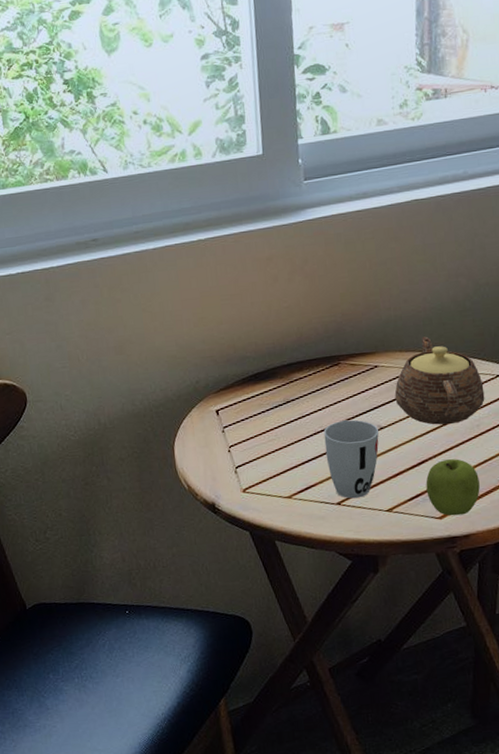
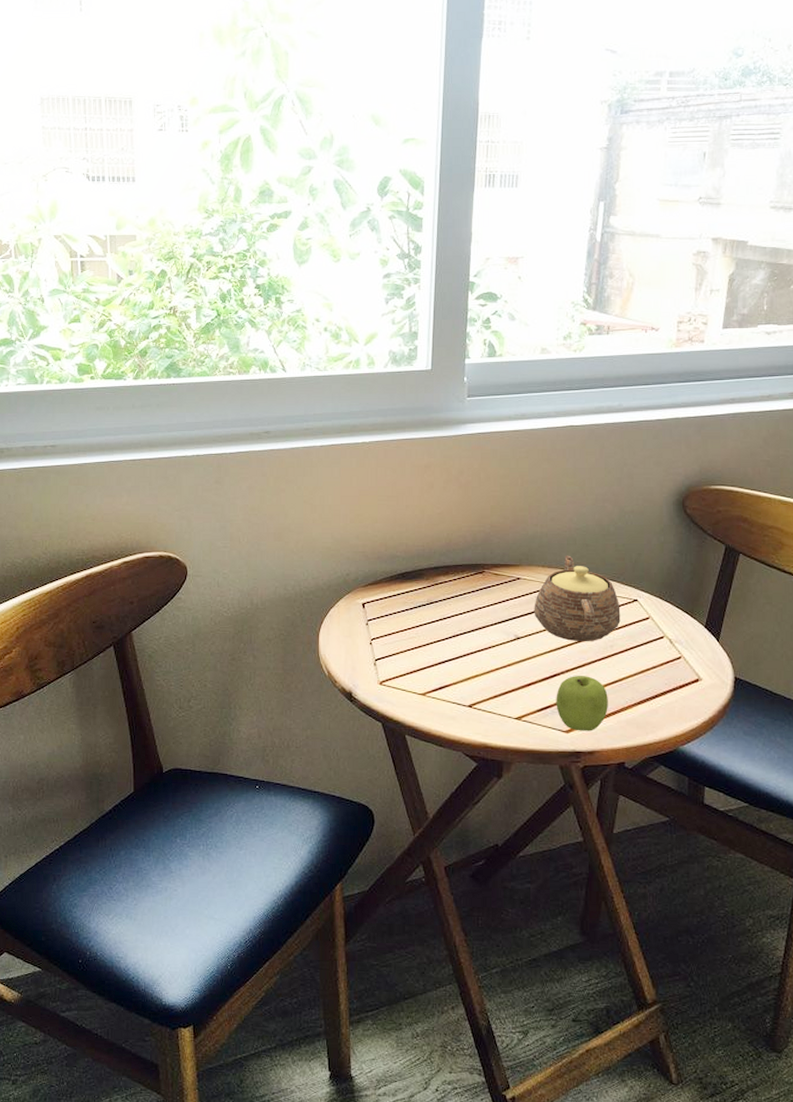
cup: present [323,419,379,499] -> none [462,627,516,703]

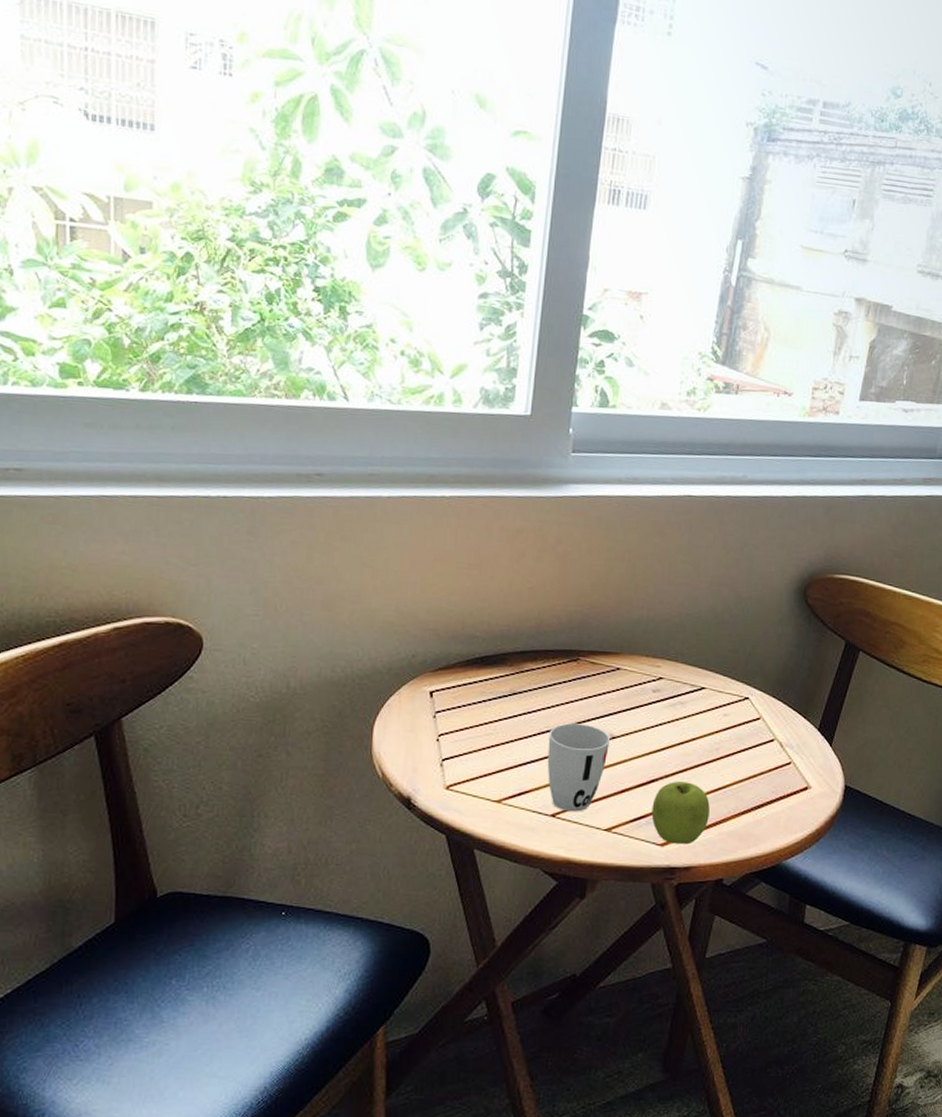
cup: none [462,627,516,703] -> present [547,723,611,812]
teapot: present [534,555,621,642] -> none [633,644,730,744]

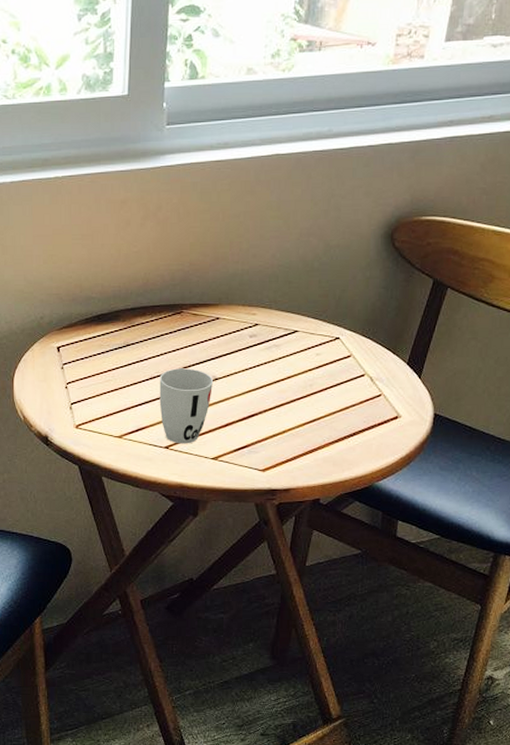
fruit: present [651,782,710,845] -> none [253,415,306,470]

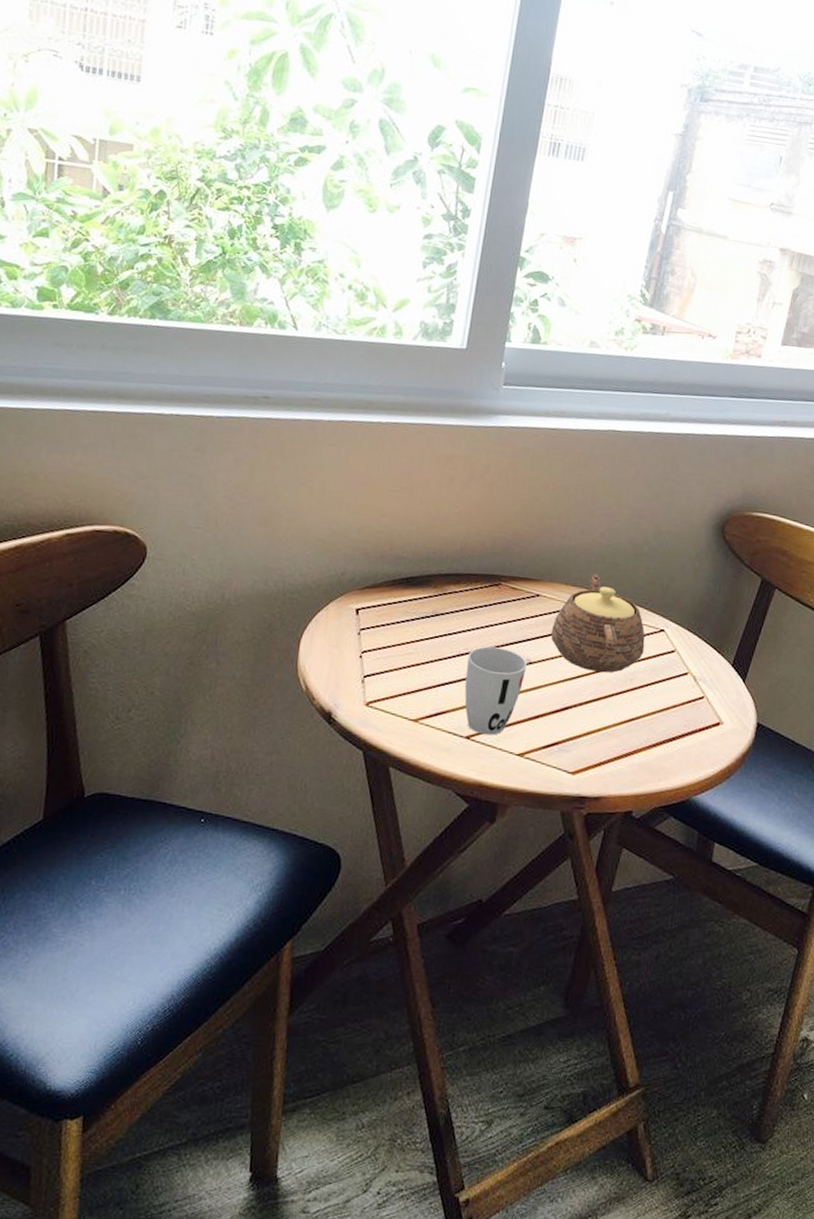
teapot: none [233,293,322,382] -> present [551,573,645,673]

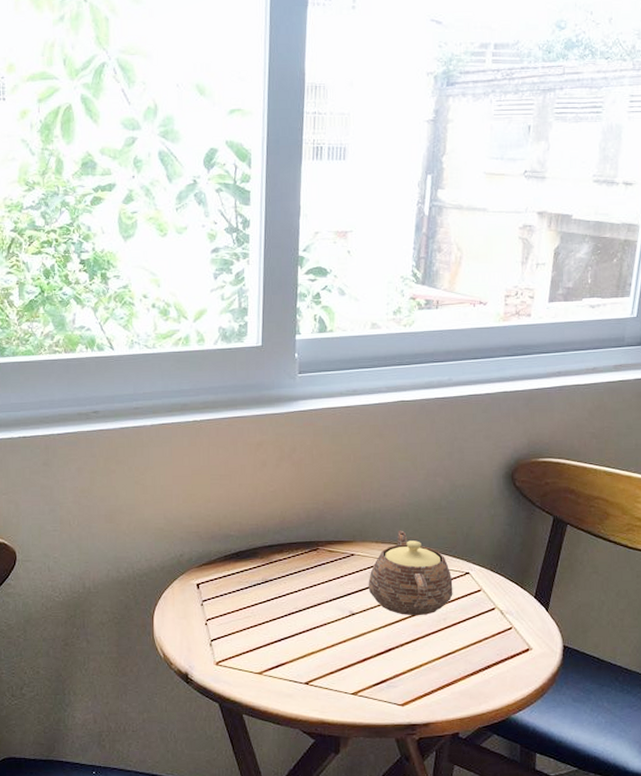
cup: present [464,646,528,736] -> none [298,604,351,680]

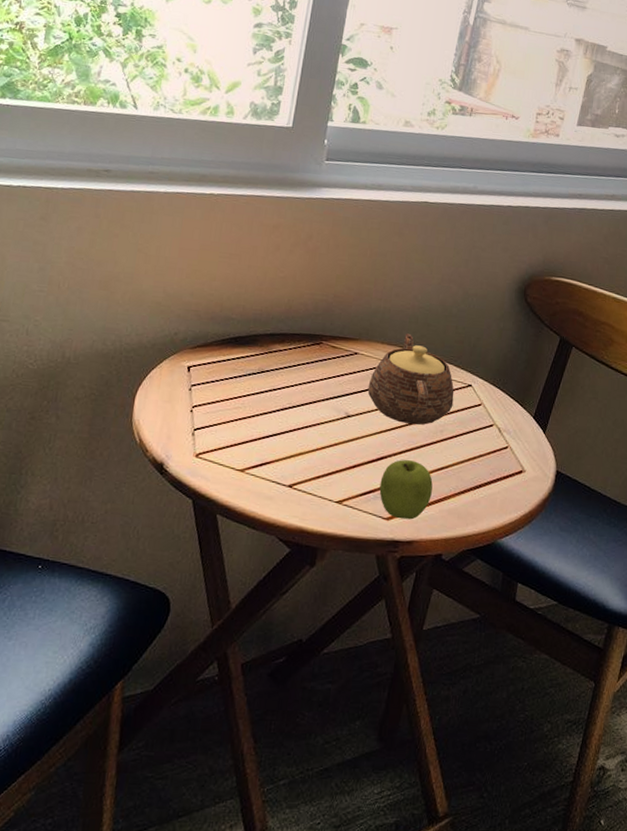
fruit: none [391,649,442,704] -> present [379,460,433,520]

